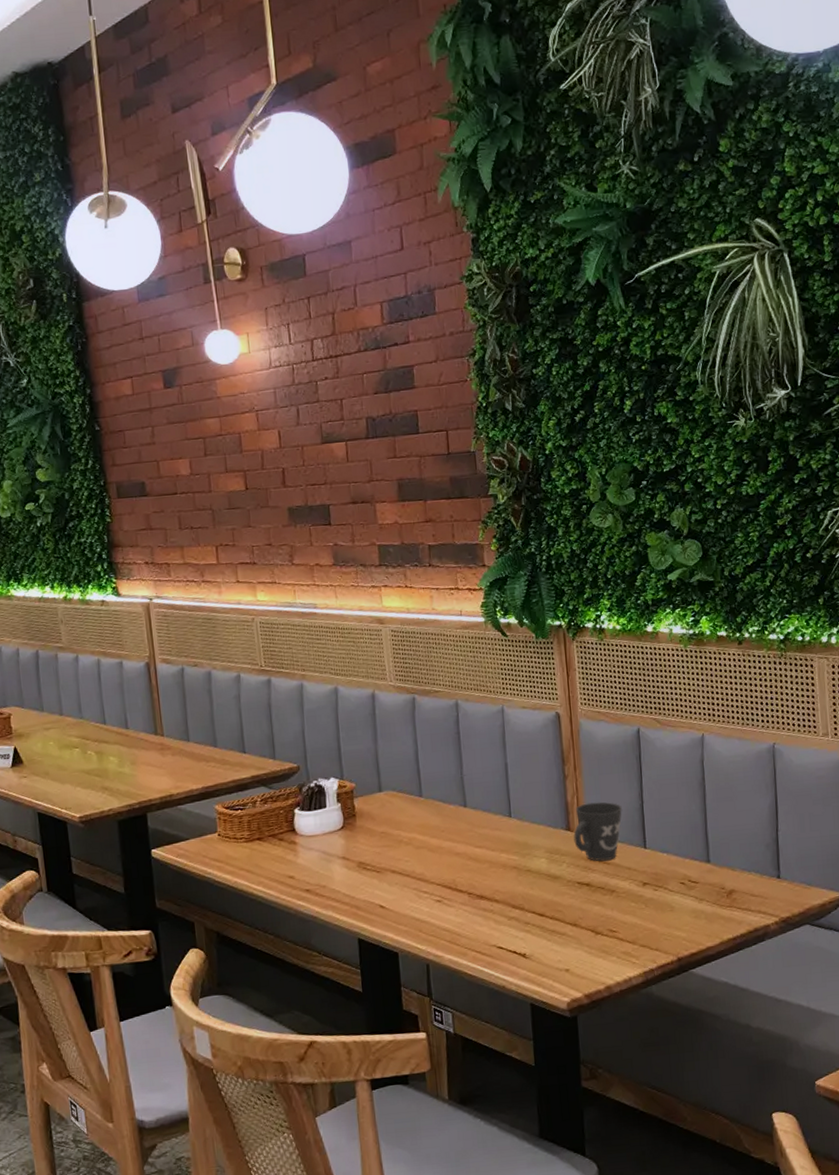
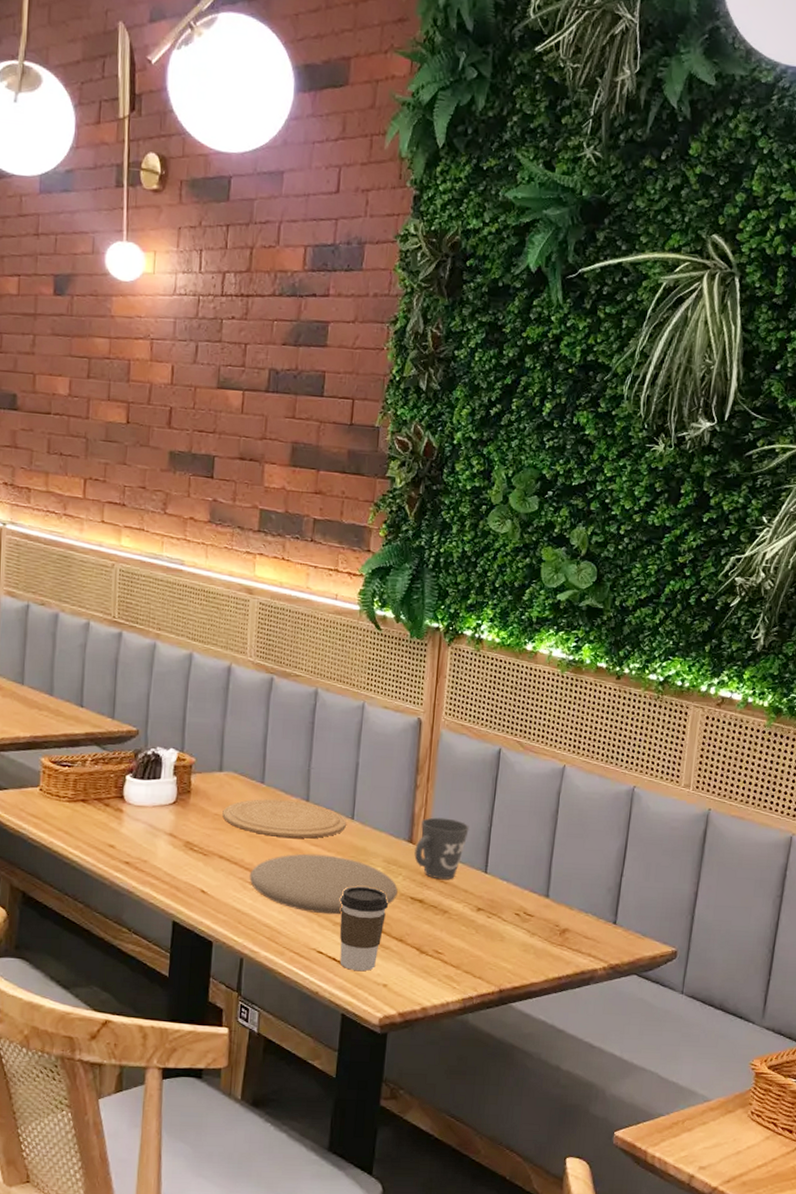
plate: none [388,808,505,845] -> present [222,799,346,839]
plate: none [422,854,565,911] -> present [249,853,398,915]
coffee cup: none [511,878,557,960] -> present [339,886,388,971]

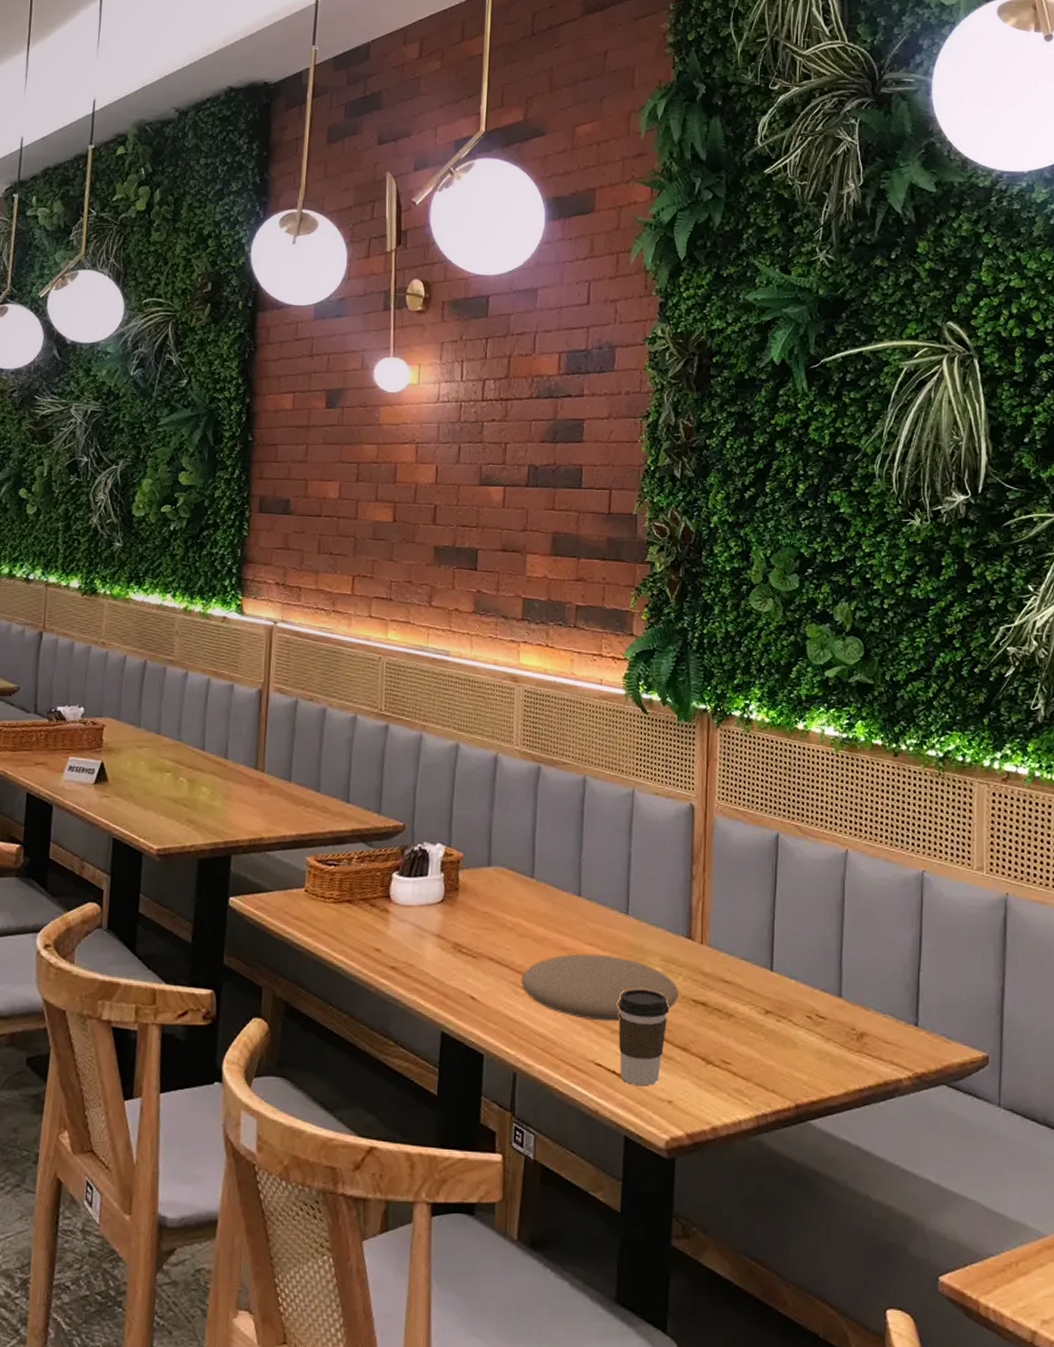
plate: present [222,799,346,839] -> none [491,894,621,937]
mug: present [414,817,469,880] -> none [694,910,751,980]

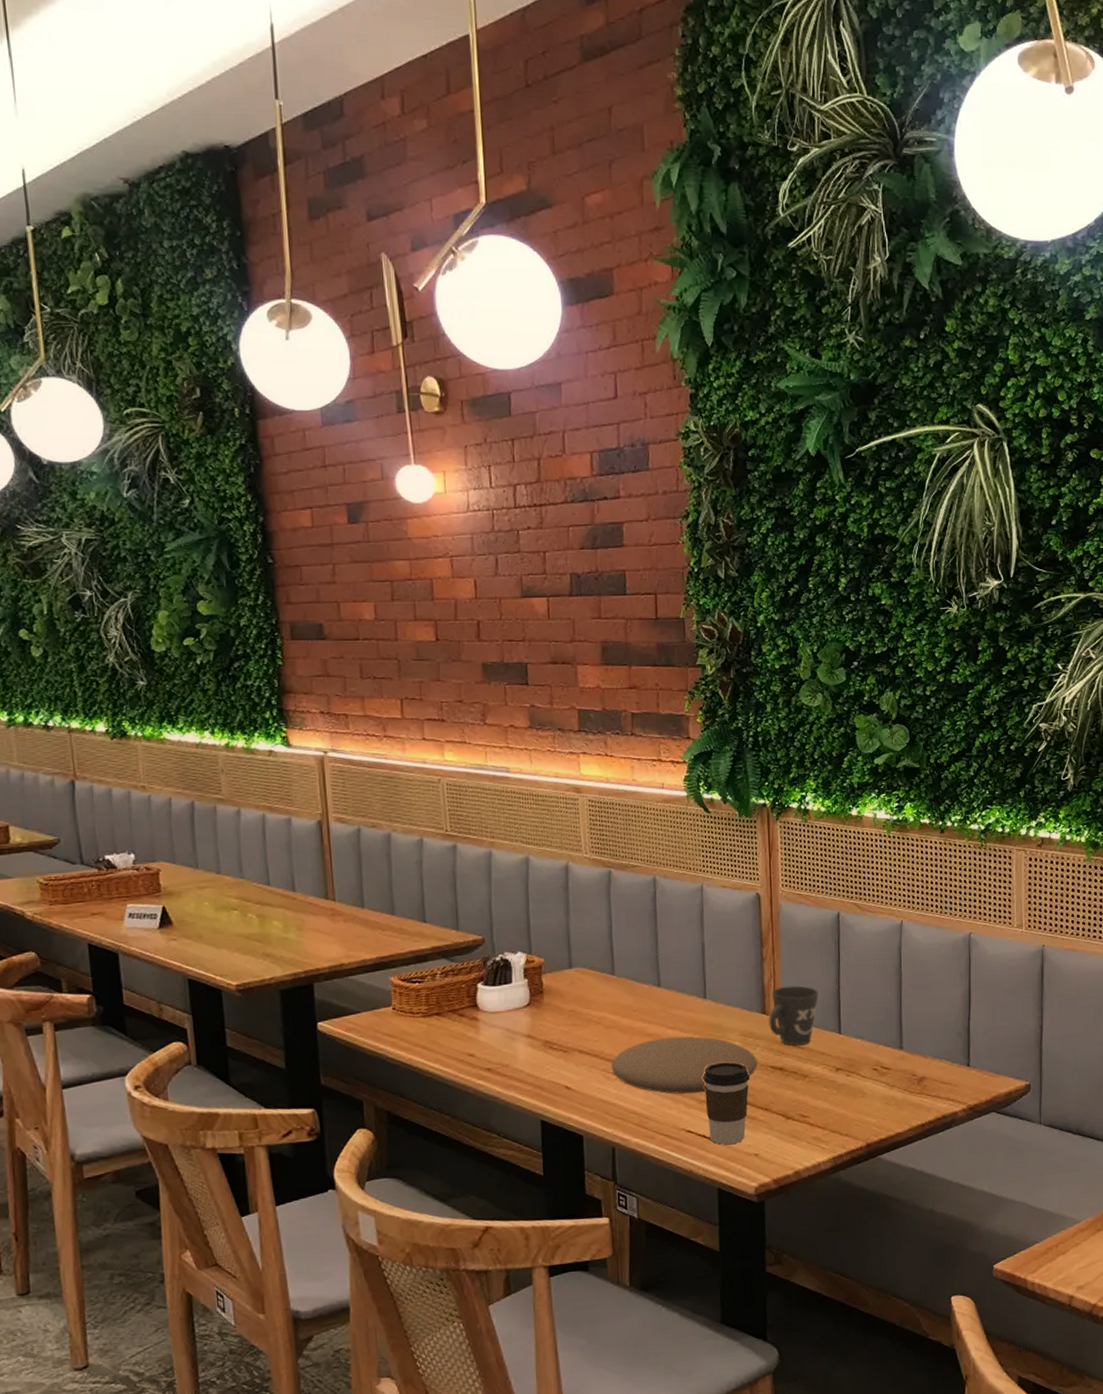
mug: none [694,910,751,980] -> present [769,985,819,1046]

